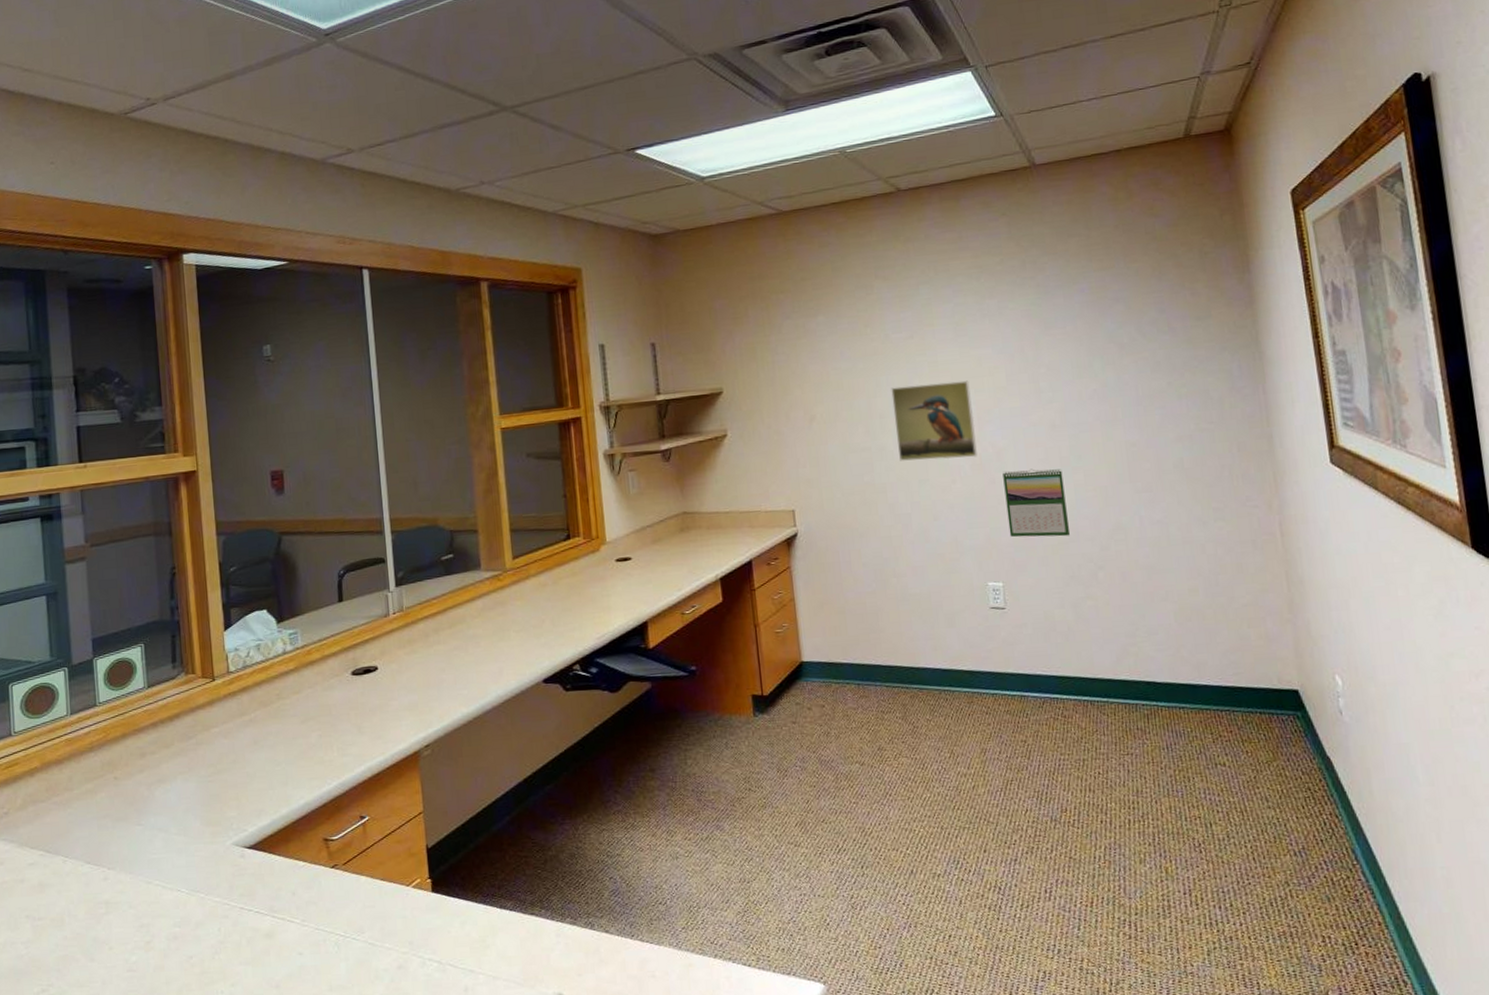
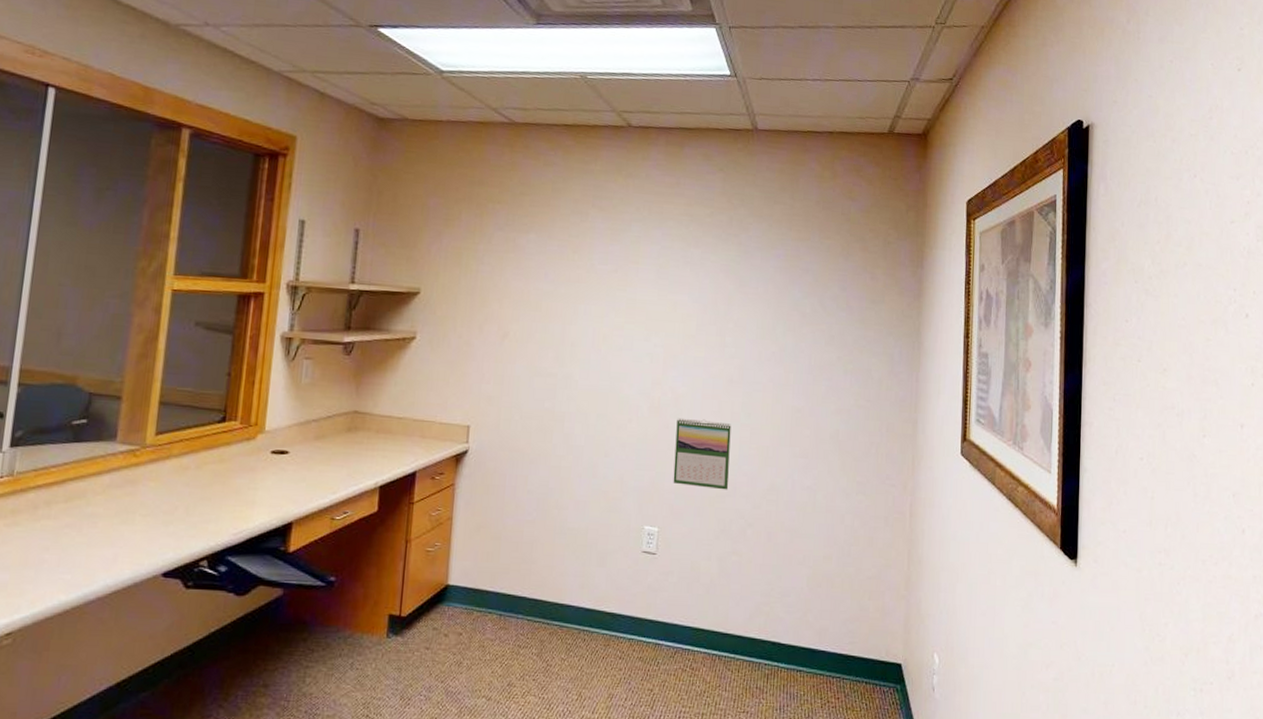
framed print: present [891,380,977,461] -> none [582,317,662,400]

